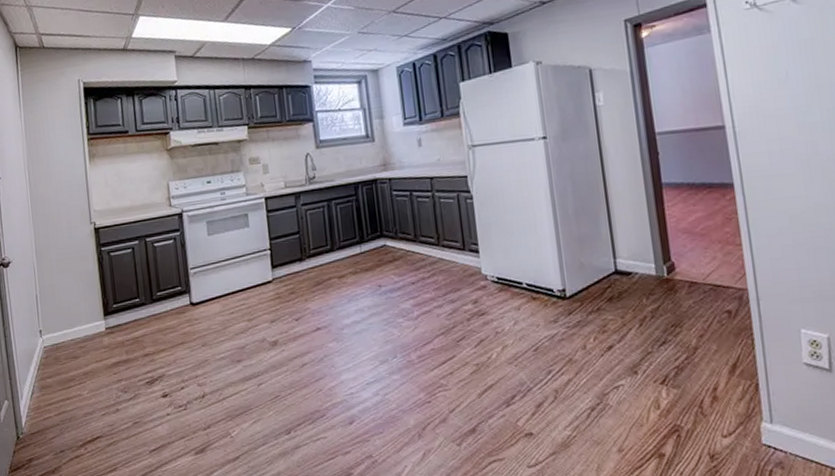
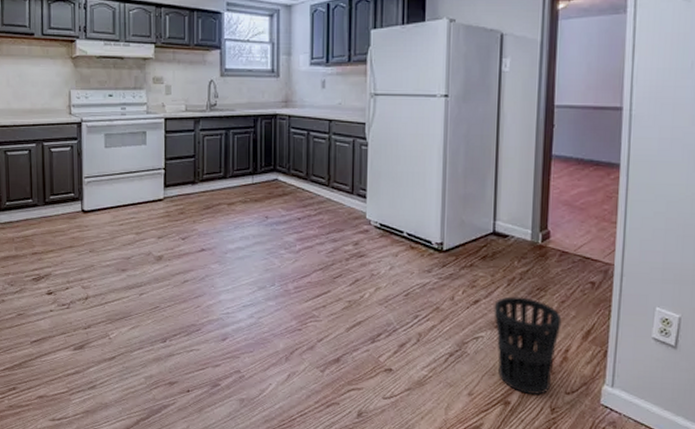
wastebasket: none [629,336,705,442] -> present [494,296,562,395]

